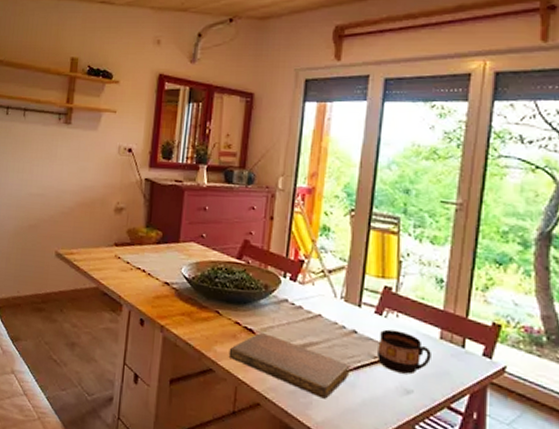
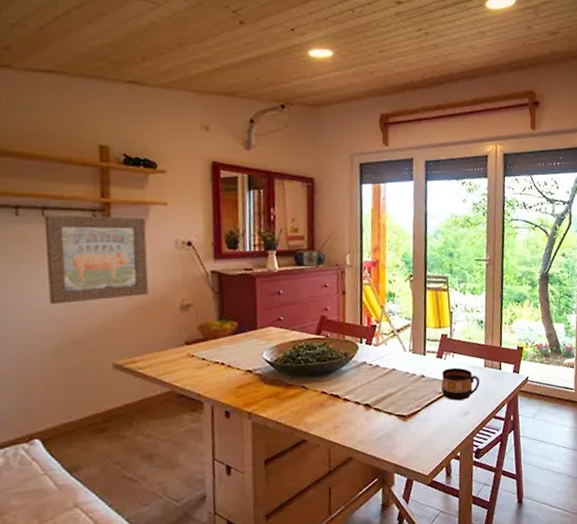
wall art: none [18,115,97,194] -> present [44,215,149,305]
notebook: present [228,331,350,399] -> none [318,395,423,438]

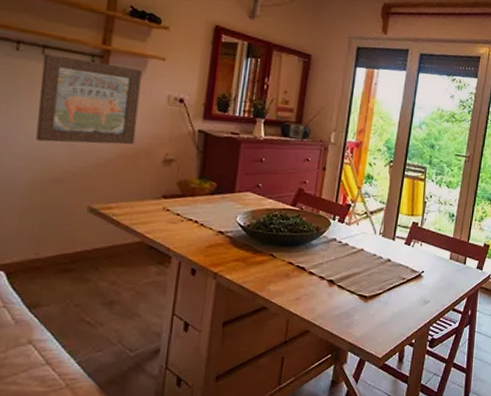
cup: present [441,367,480,401] -> none [405,256,443,289]

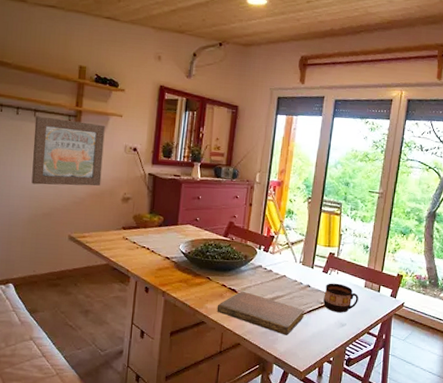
notebook: none [281,268,385,318] -> present [216,291,305,335]
cup: none [405,256,443,289] -> present [323,283,359,313]

